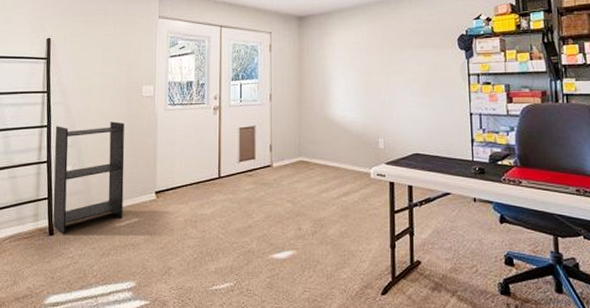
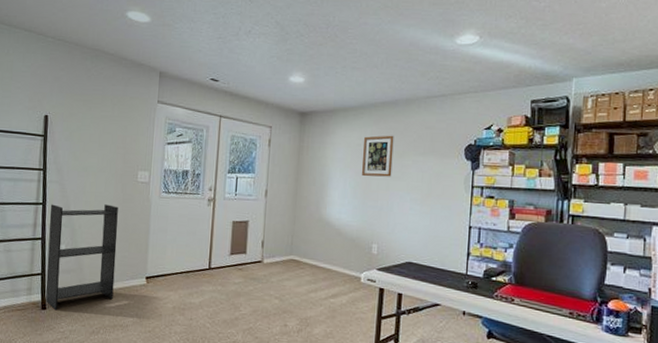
wall art: none [361,31,391,72] -> present [362,135,394,177]

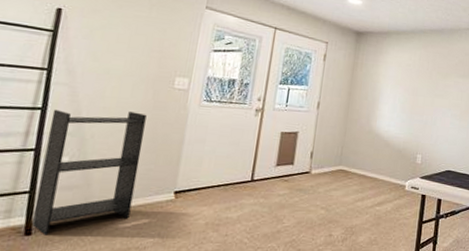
wall art: present [362,135,394,177] -> none [410,58,440,95]

